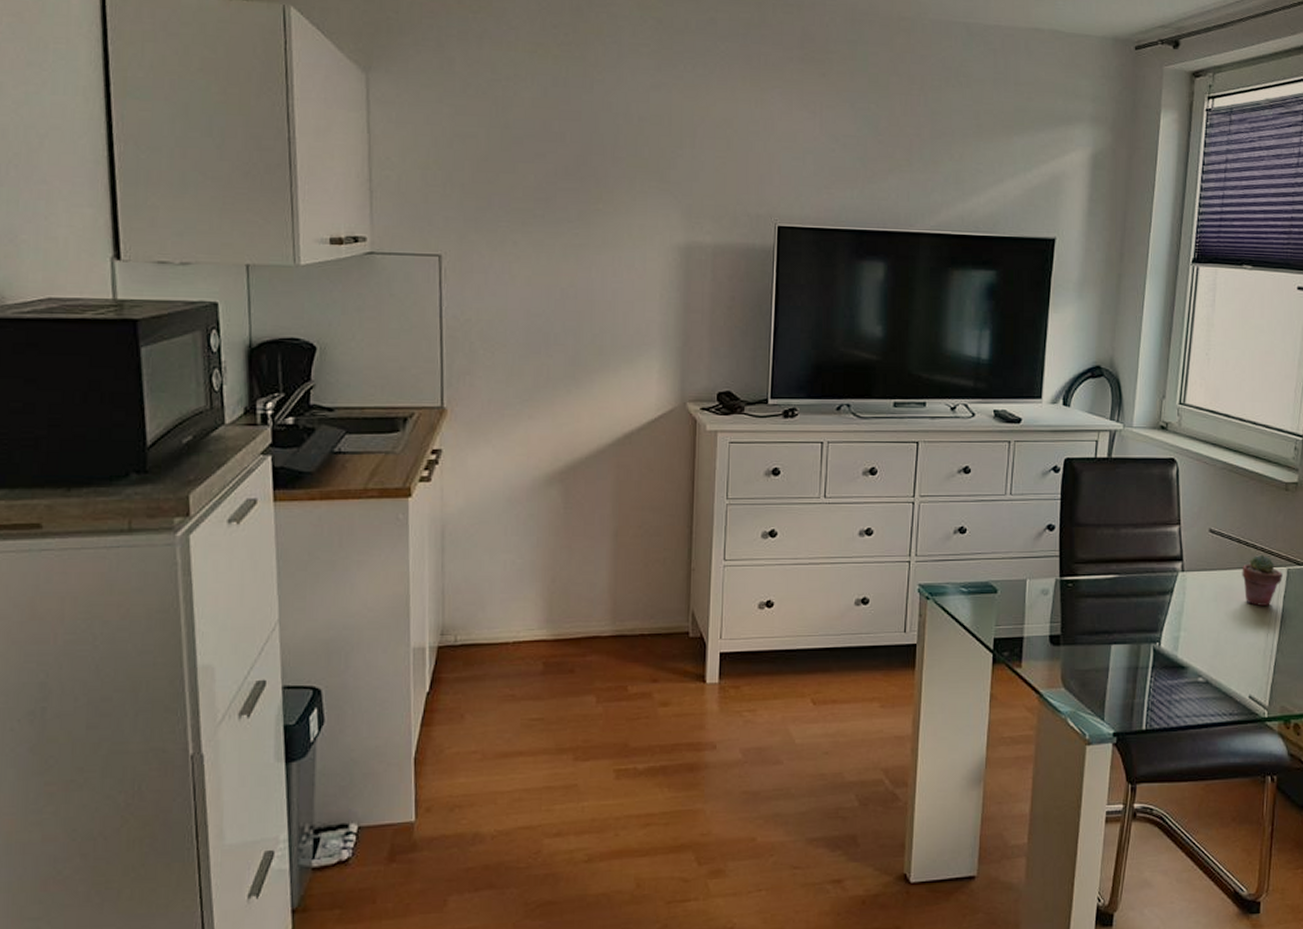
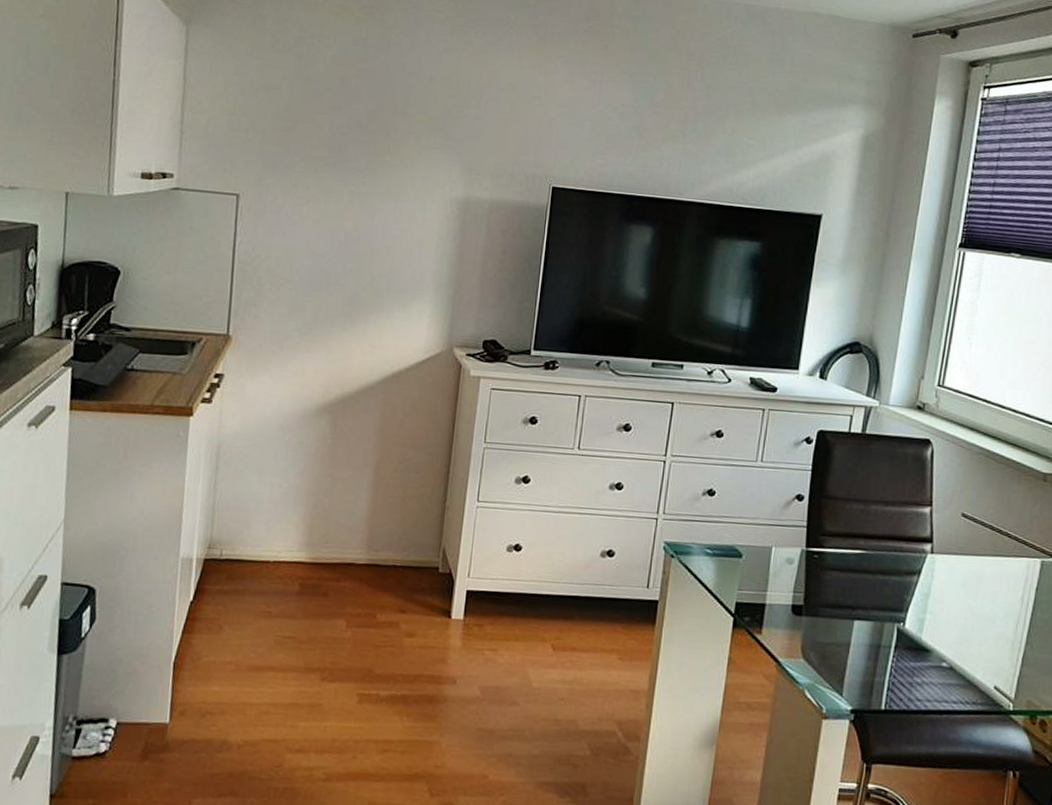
potted succulent: present [1242,554,1282,606] -> none [993,543,1036,596]

